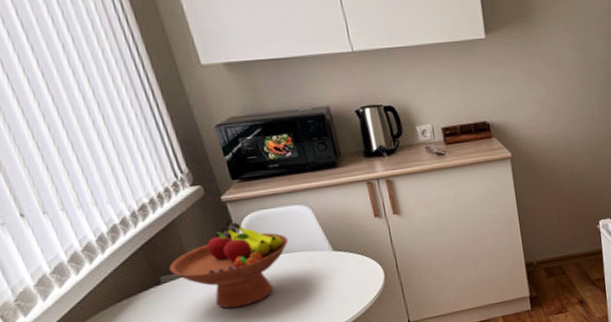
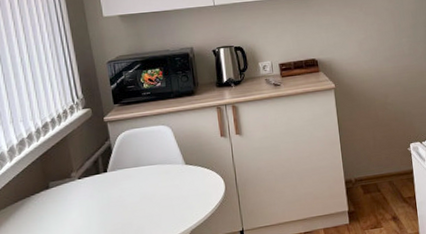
fruit bowl: present [169,222,288,309] -> none [57,139,150,212]

